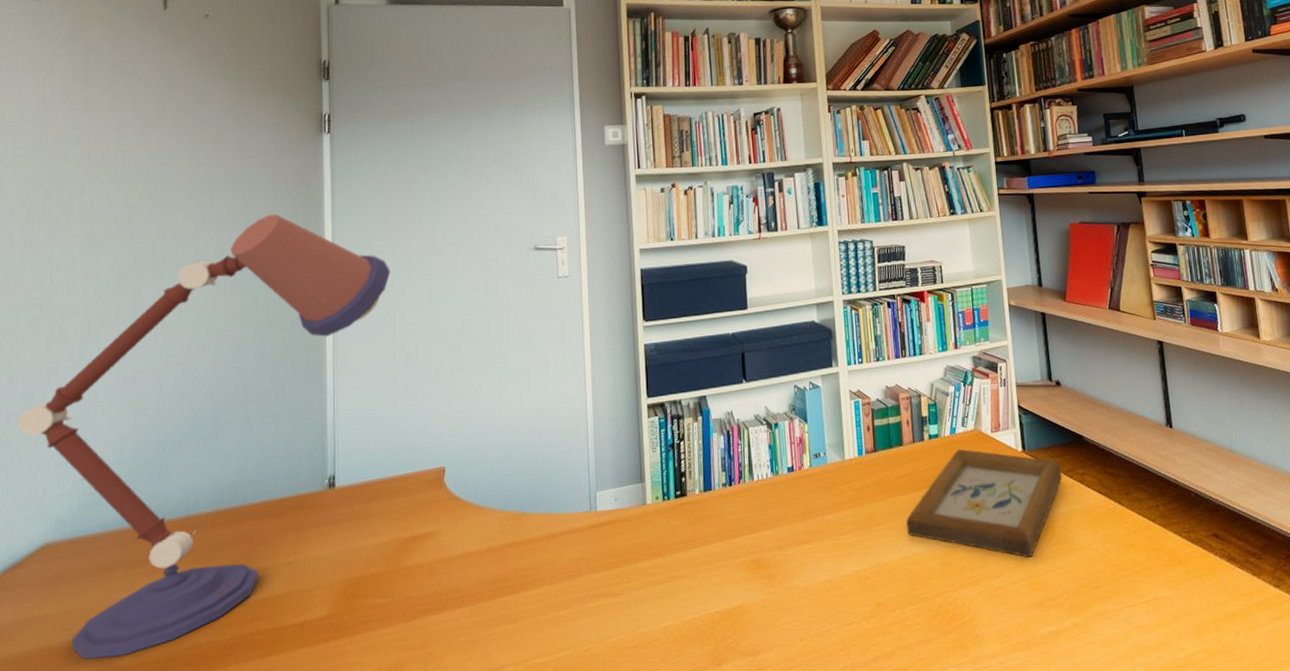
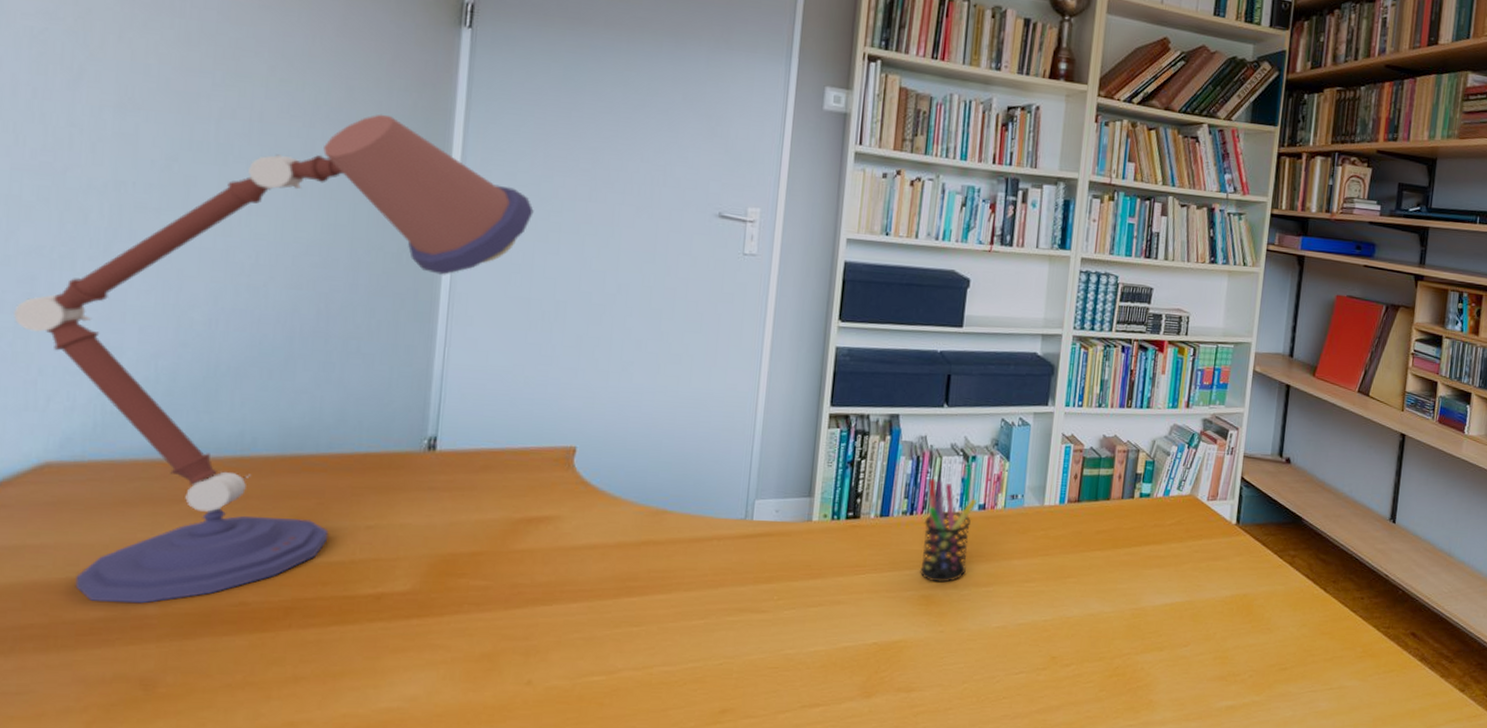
pen holder: none [740,450,786,546] -> present [919,479,977,583]
picture frame: present [906,449,1063,558] -> none [1097,512,1273,632]

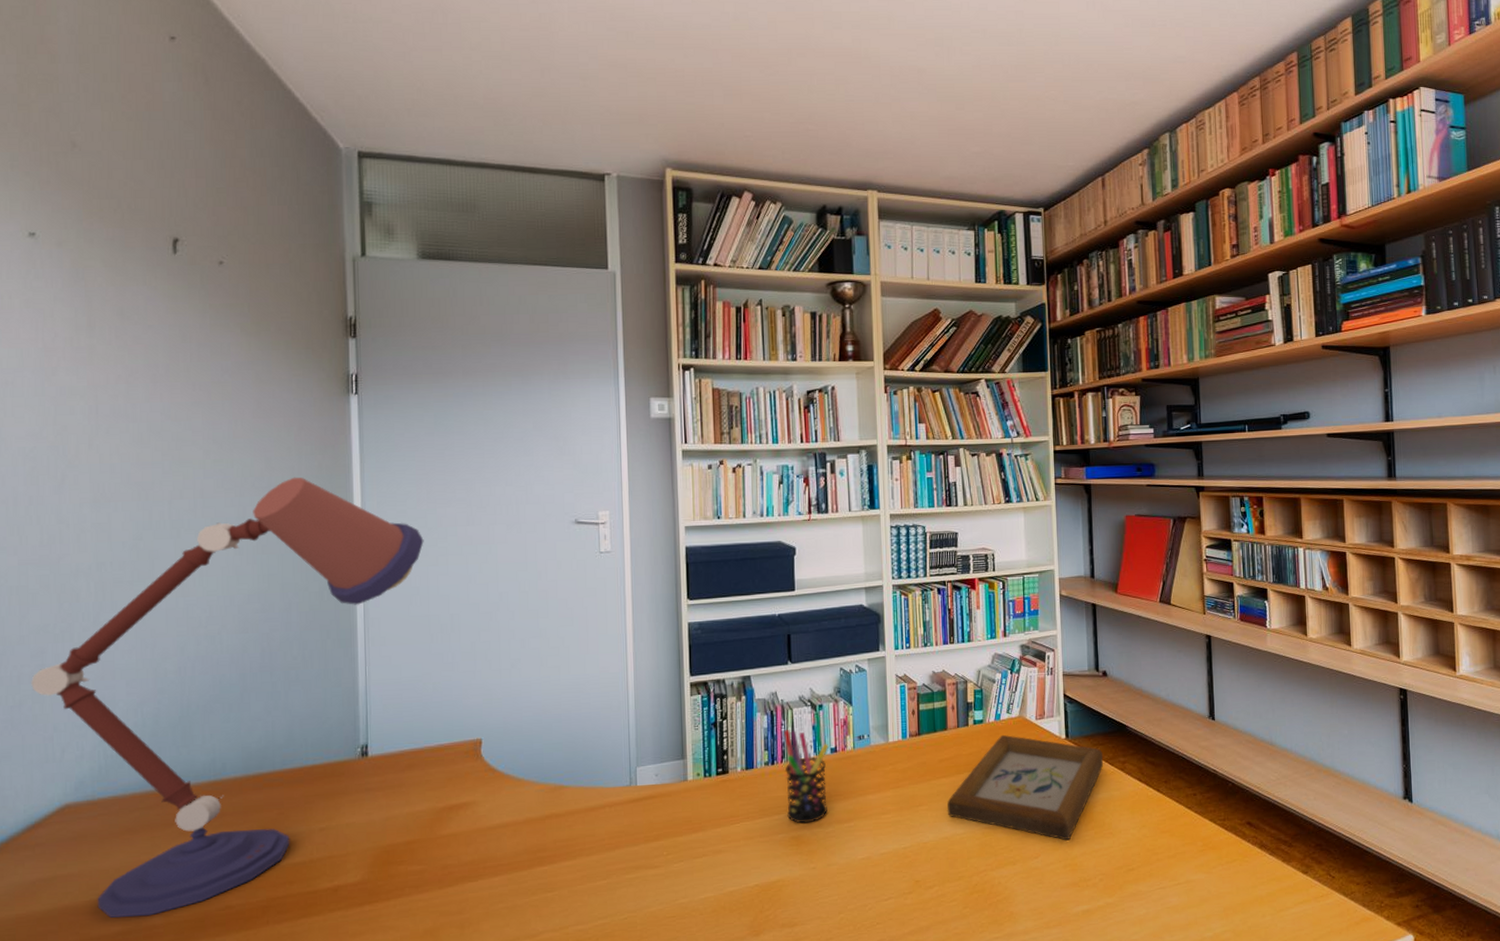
picture frame: none [1097,512,1273,632] -> present [947,734,1104,841]

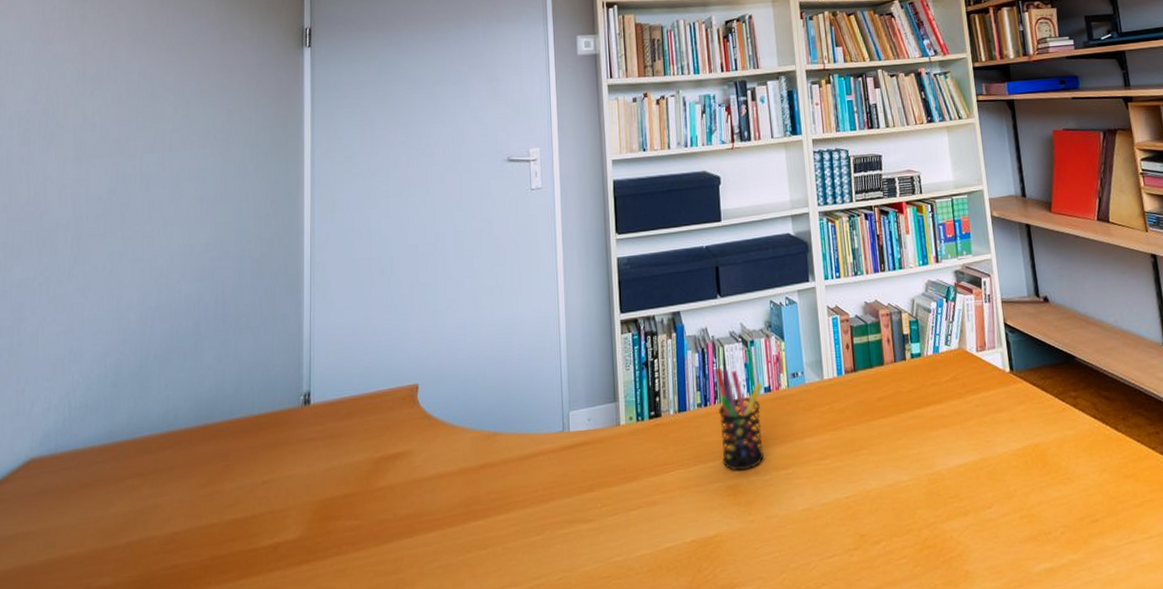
desk lamp: present [31,477,424,918] -> none [9,127,367,578]
picture frame: present [947,734,1104,841] -> none [889,369,1054,488]

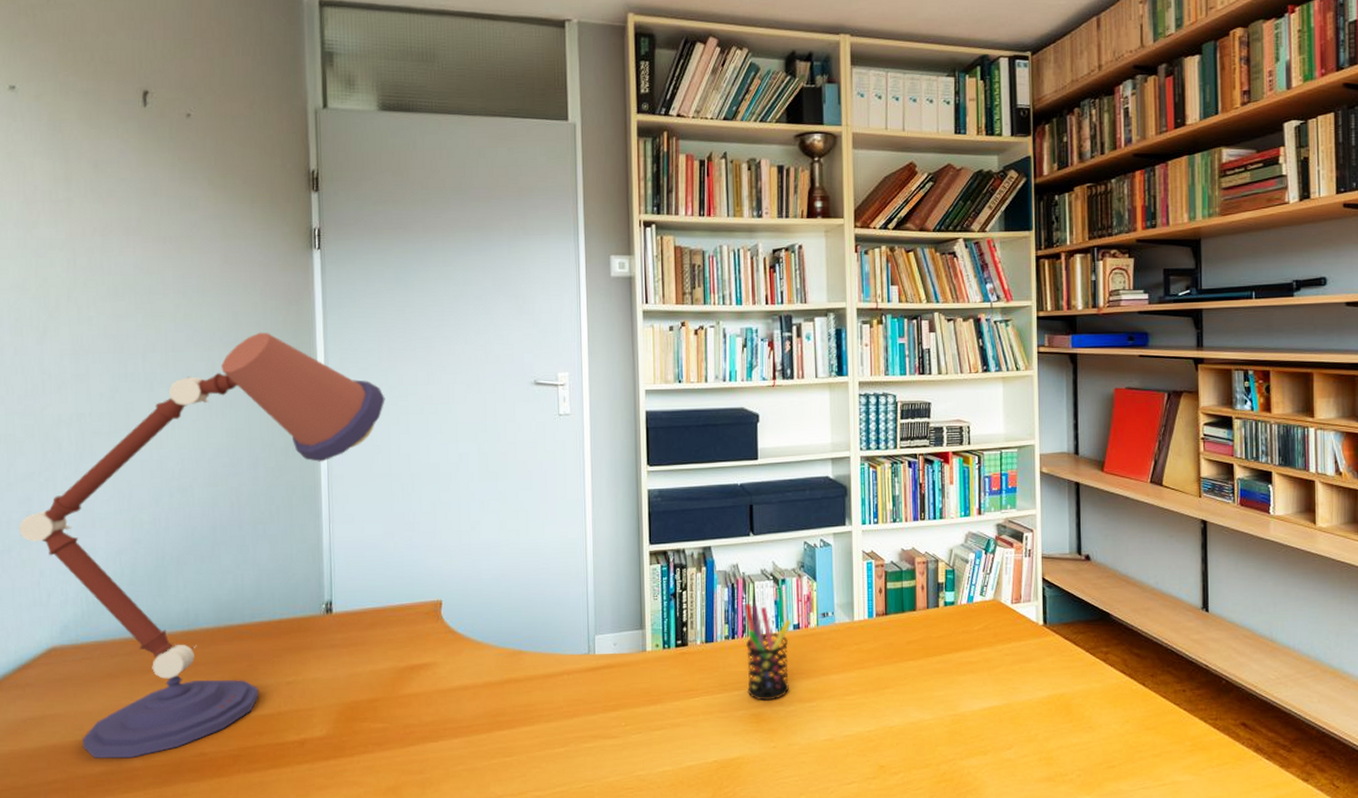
desk lamp: none [9,127,367,578] -> present [19,332,385,759]

